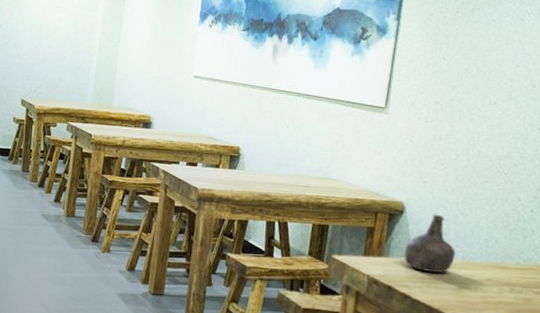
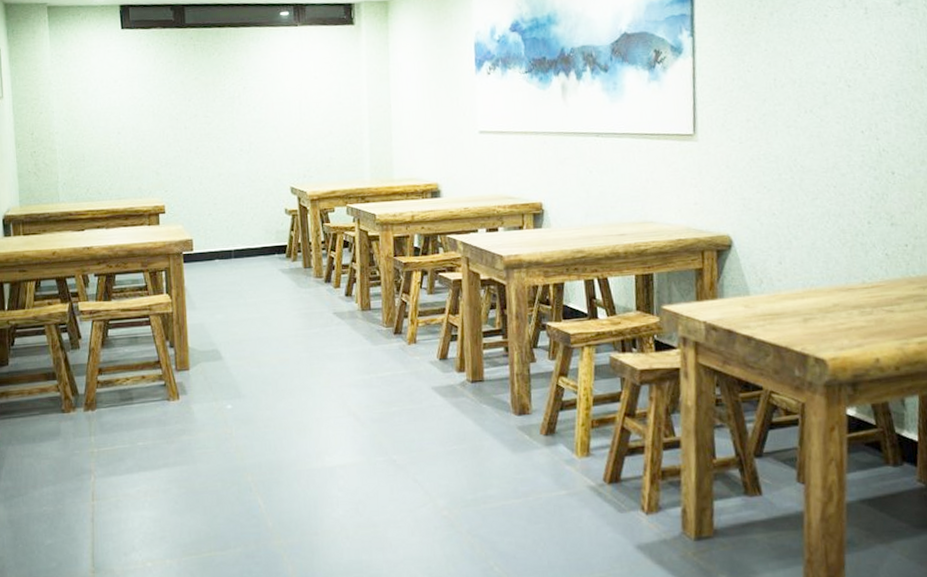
bottle: present [403,214,455,274] -> none [739,242,795,308]

